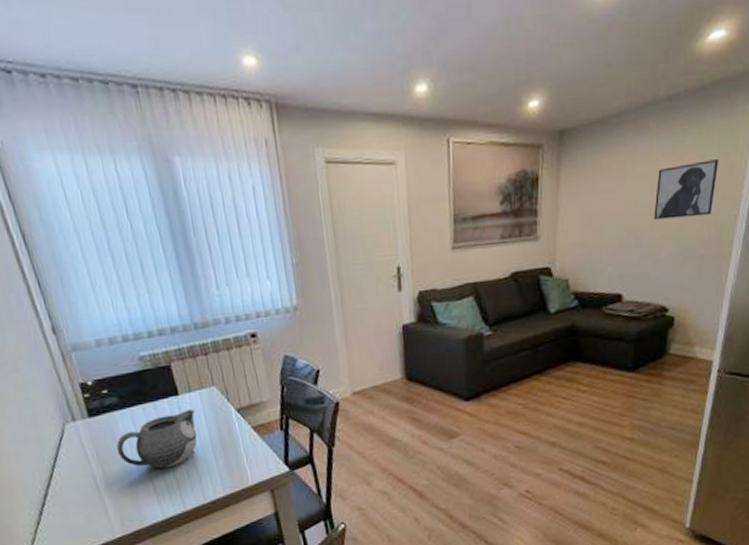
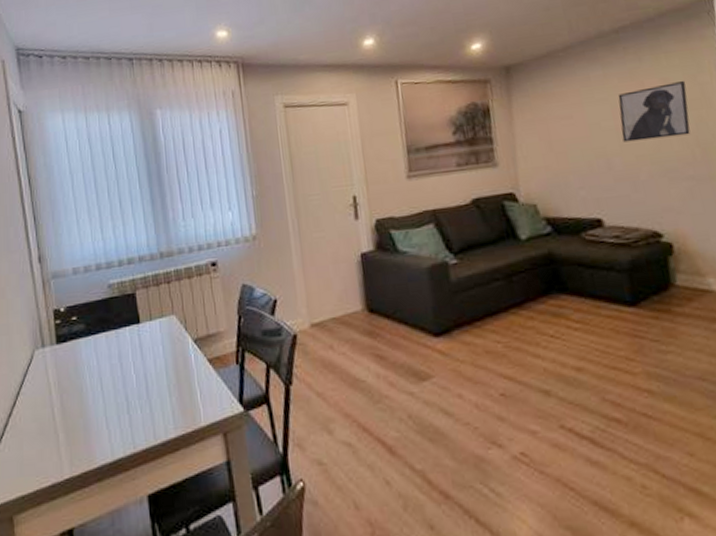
teapot: present [116,409,198,469] -> none [77,339,154,402]

